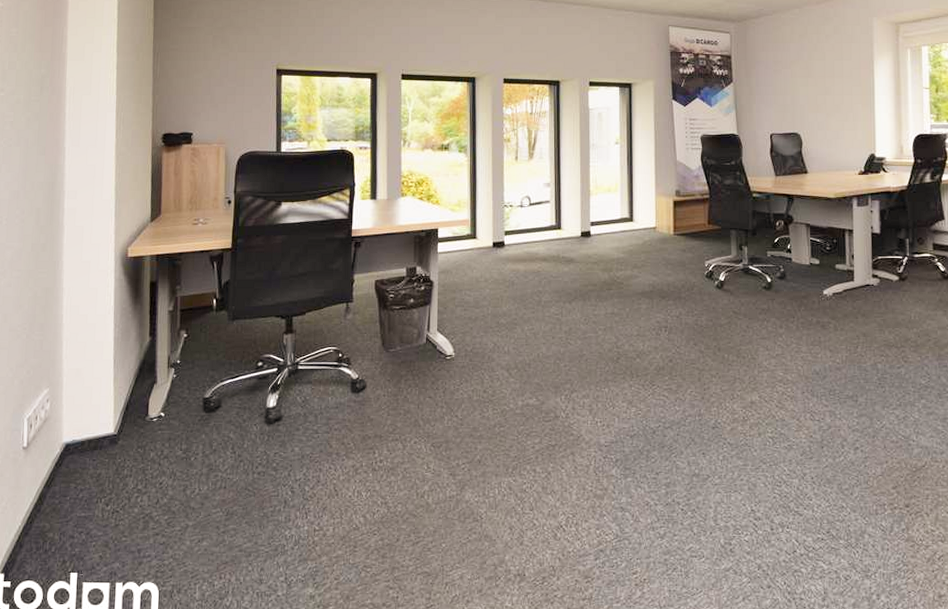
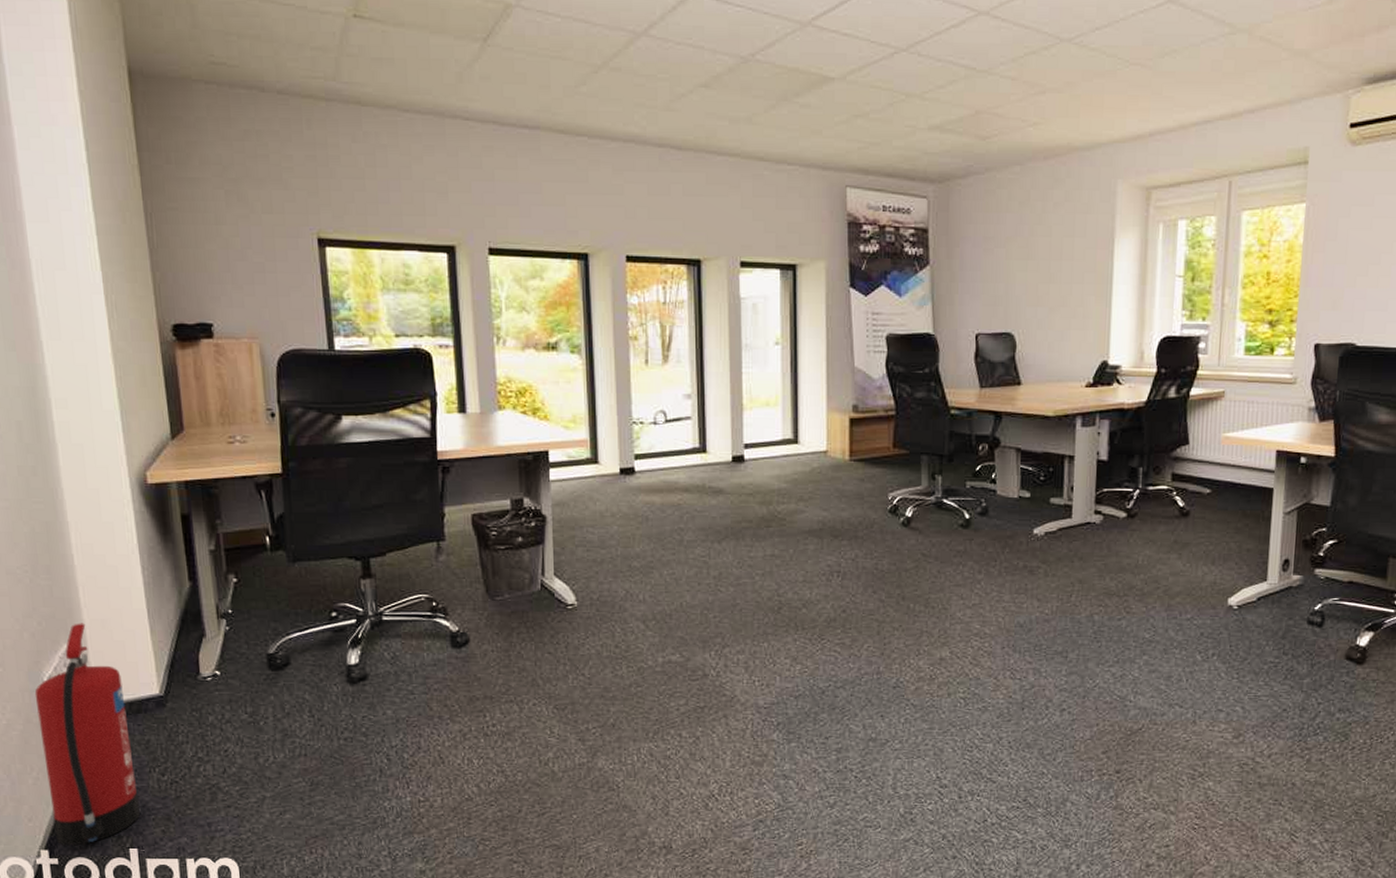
fire extinguisher: none [12,371,86,570] -> present [34,623,140,846]

